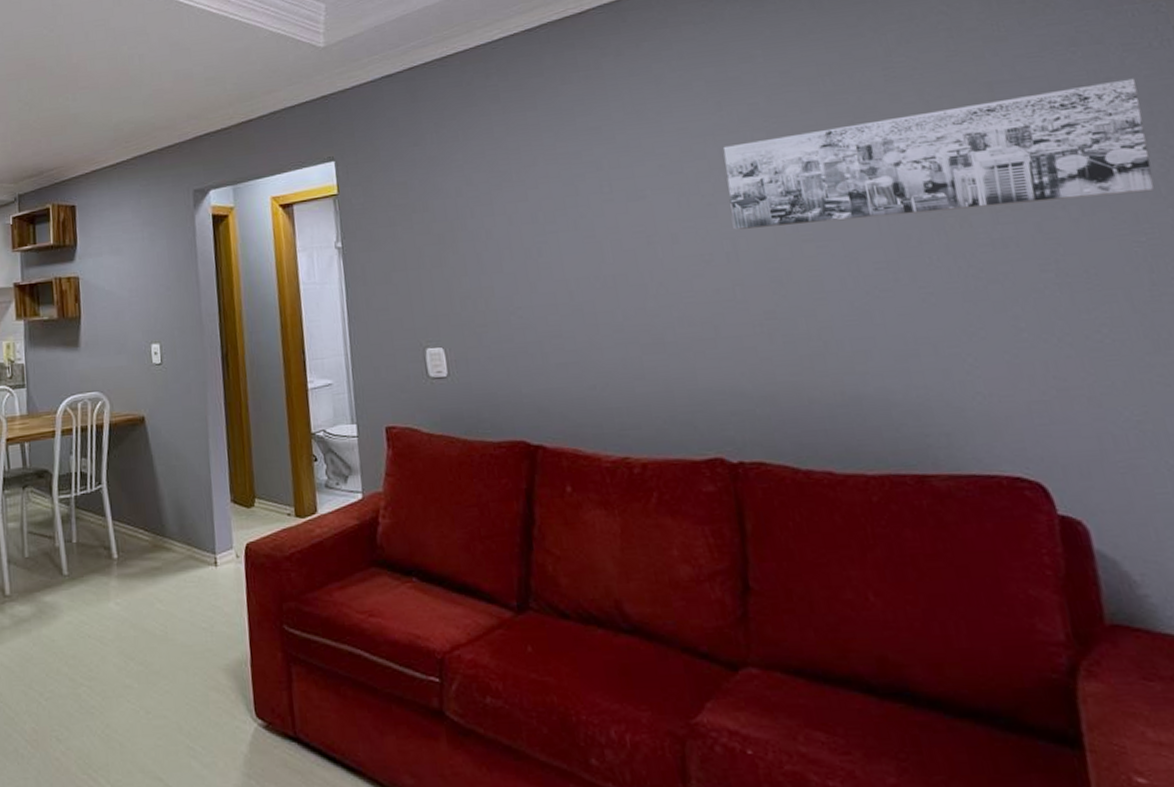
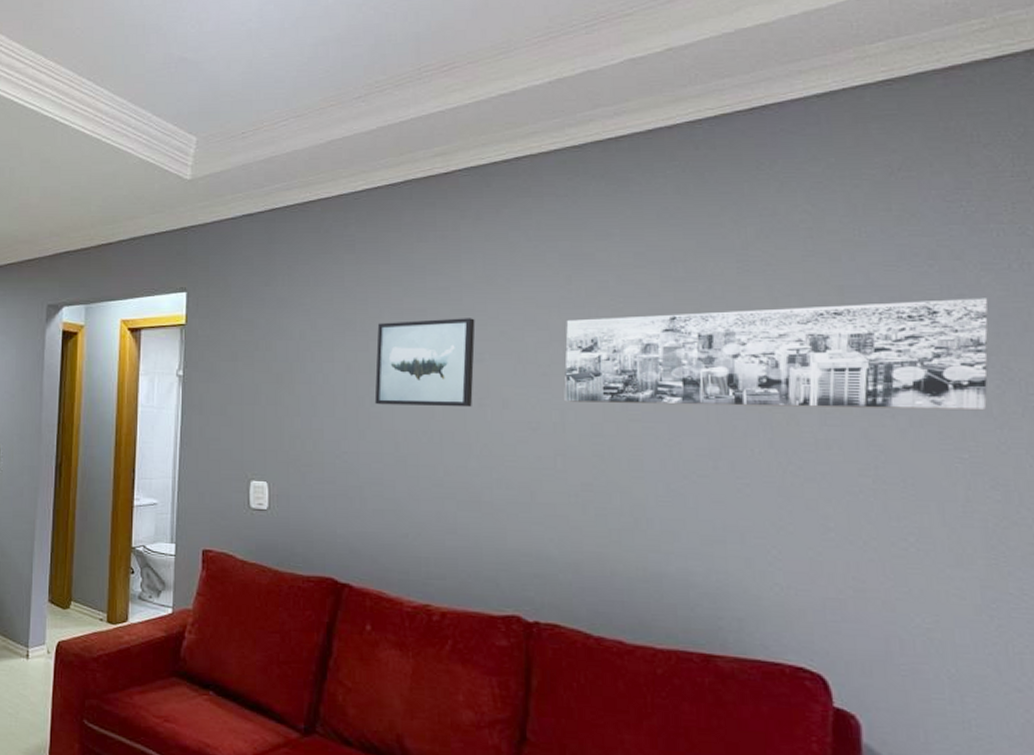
wall art: none [533,155,641,255] -> present [374,318,476,408]

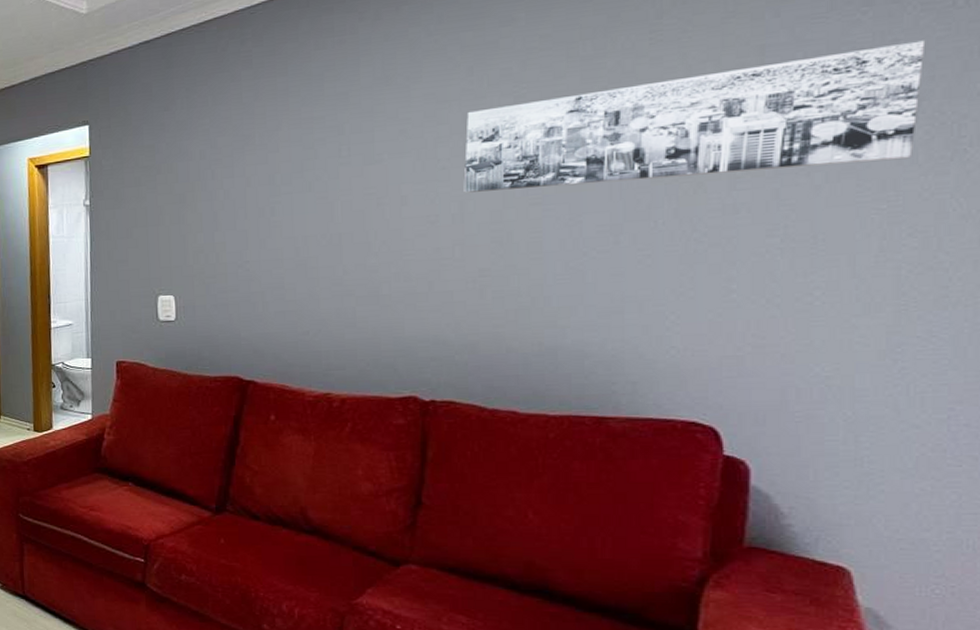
wall art: present [374,318,476,408] -> none [274,120,374,214]

